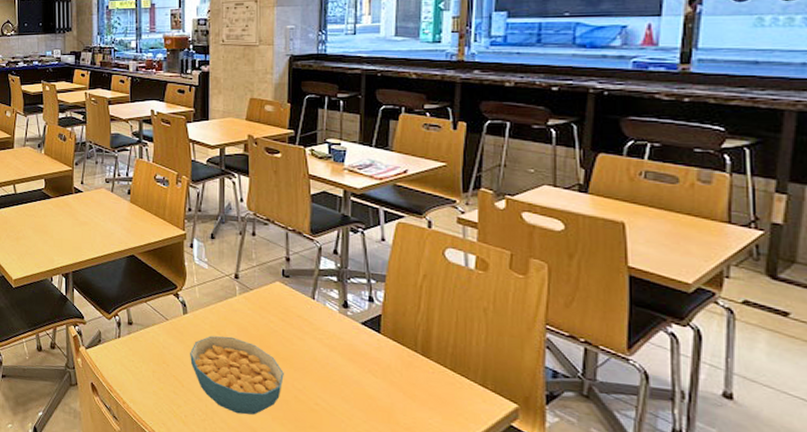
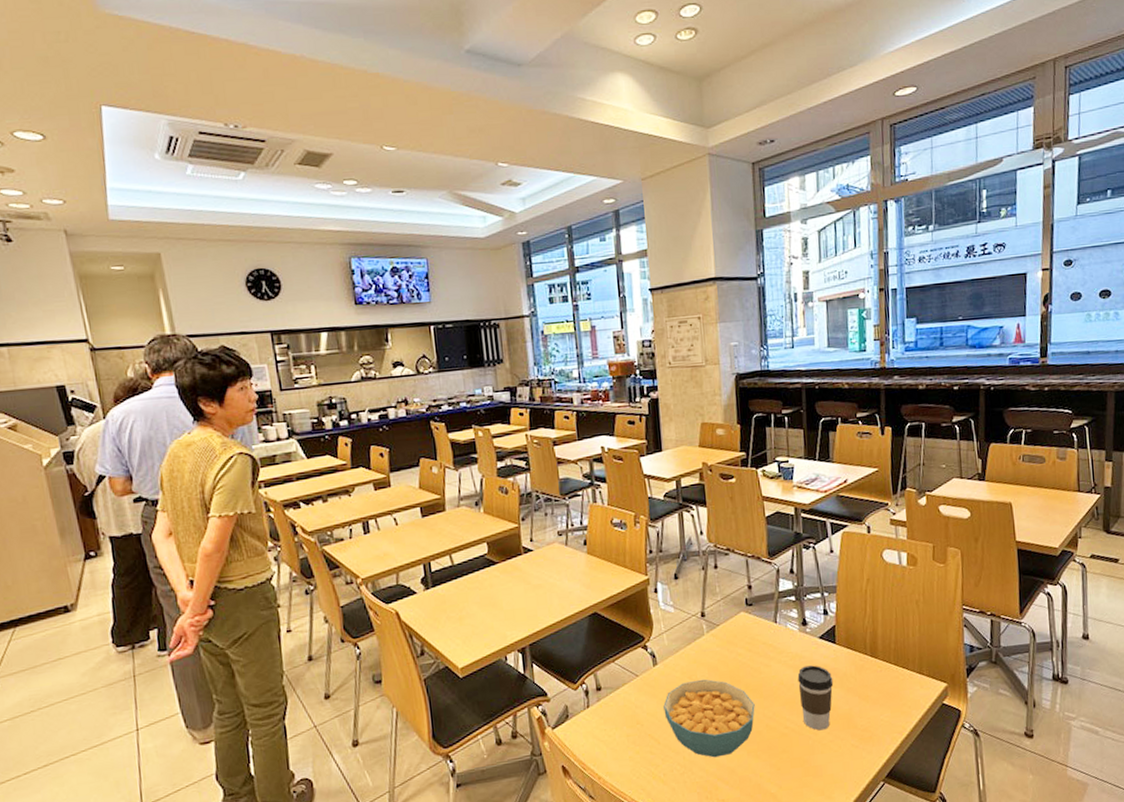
coffee cup: none [333,348,375,417] -> present [797,665,834,731]

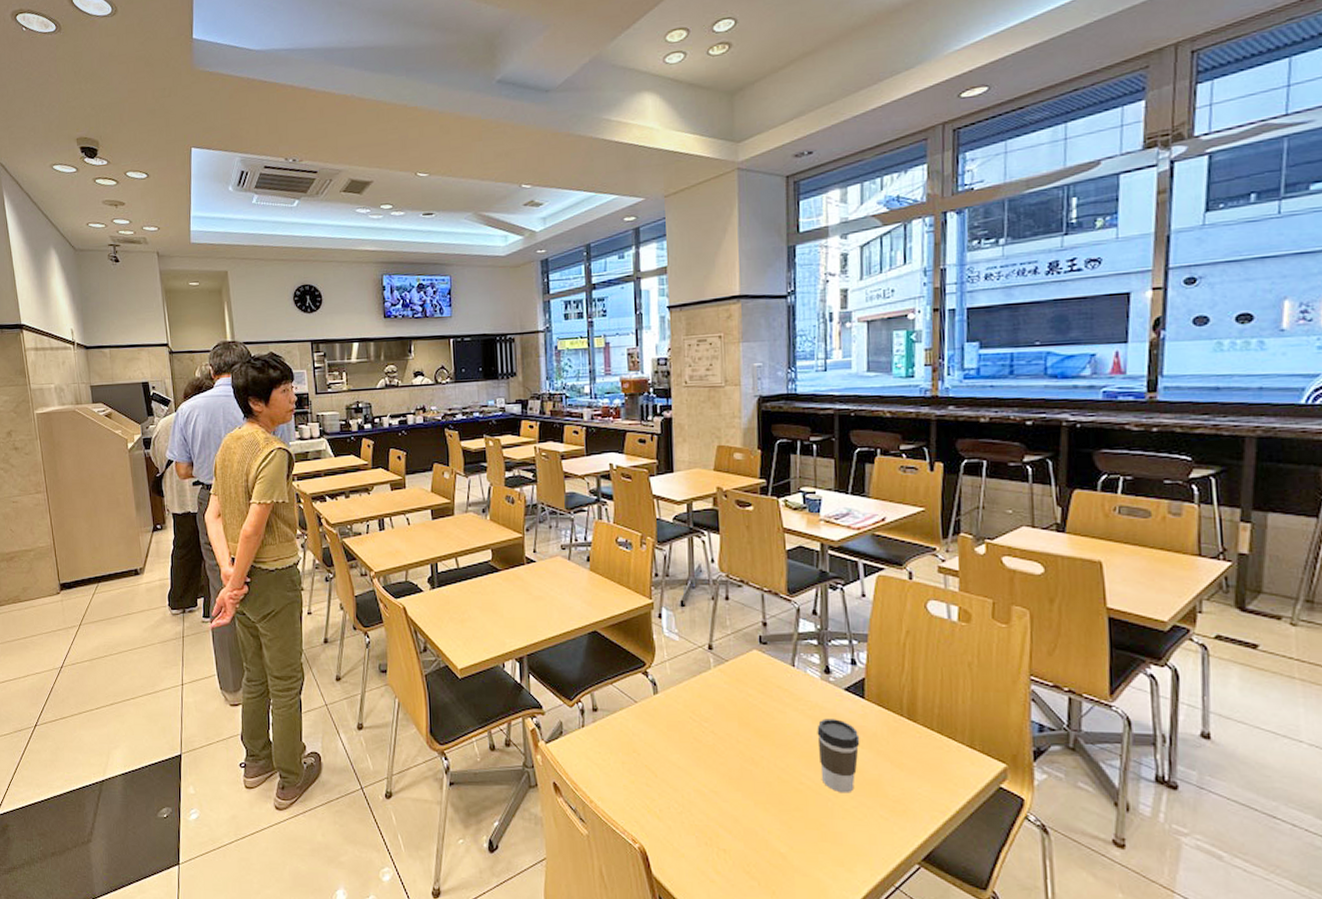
cereal bowl: present [663,679,755,758] -> none [663,715,765,803]

